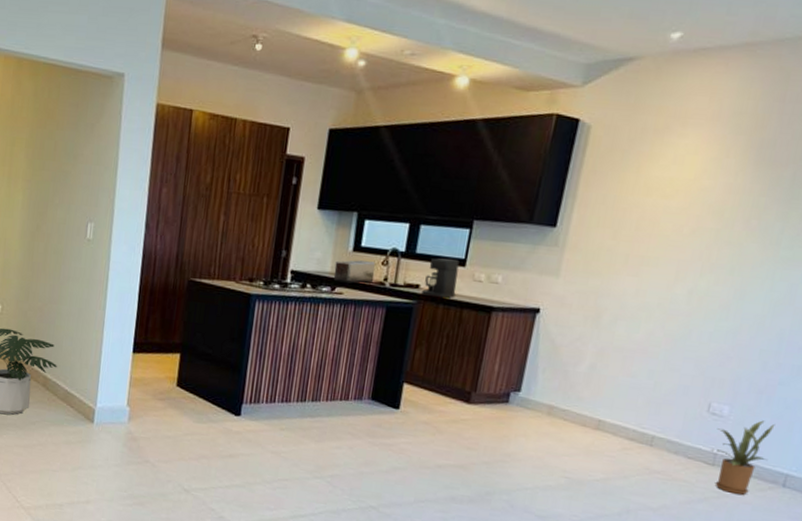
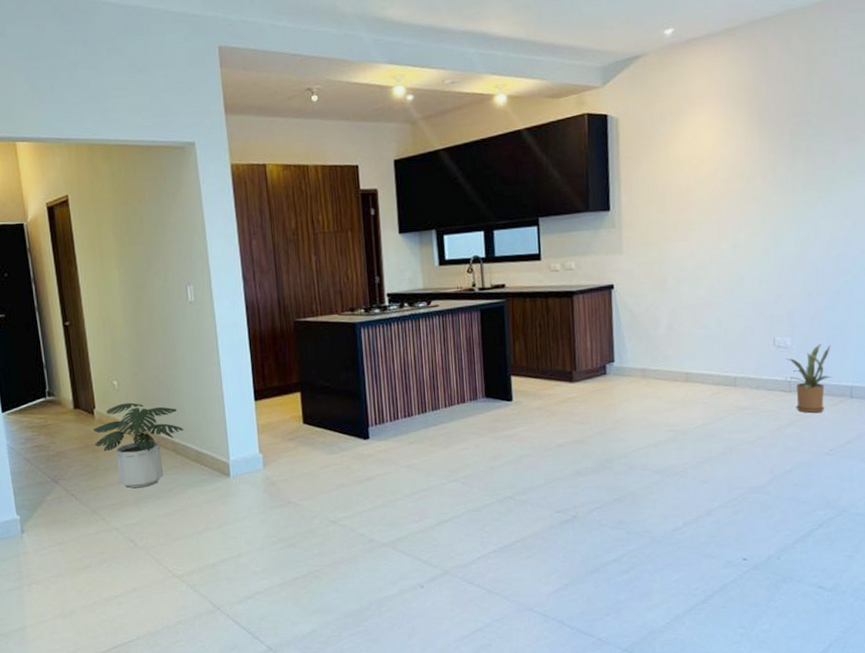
toaster: present [333,260,376,284] -> none [426,271,464,296]
coffee maker: present [422,258,460,299] -> none [508,255,538,294]

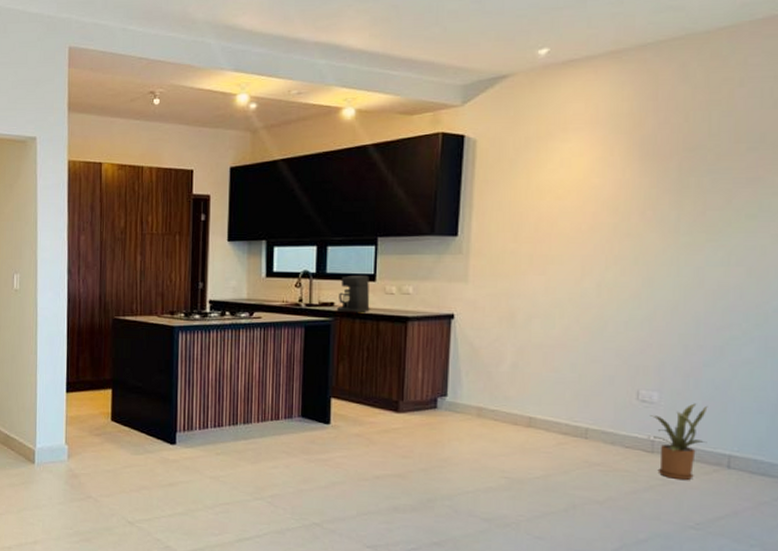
coffee maker: none [508,255,538,294] -> present [337,275,370,313]

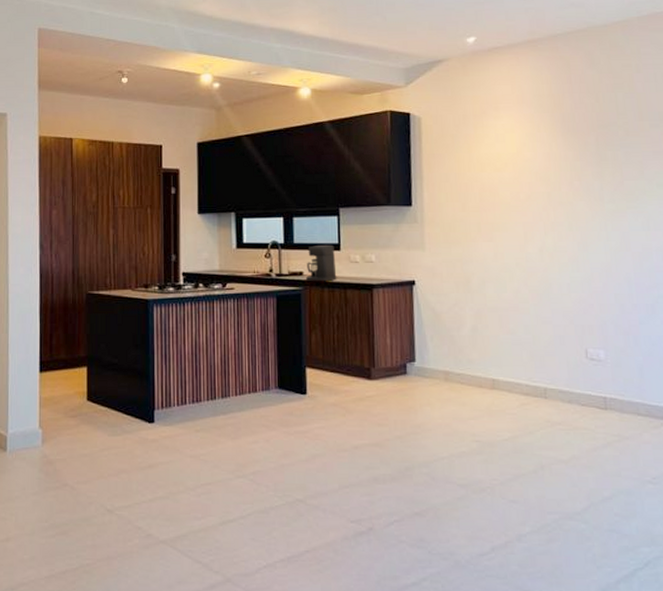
house plant: present [647,403,708,480] -> none [599,359,652,434]

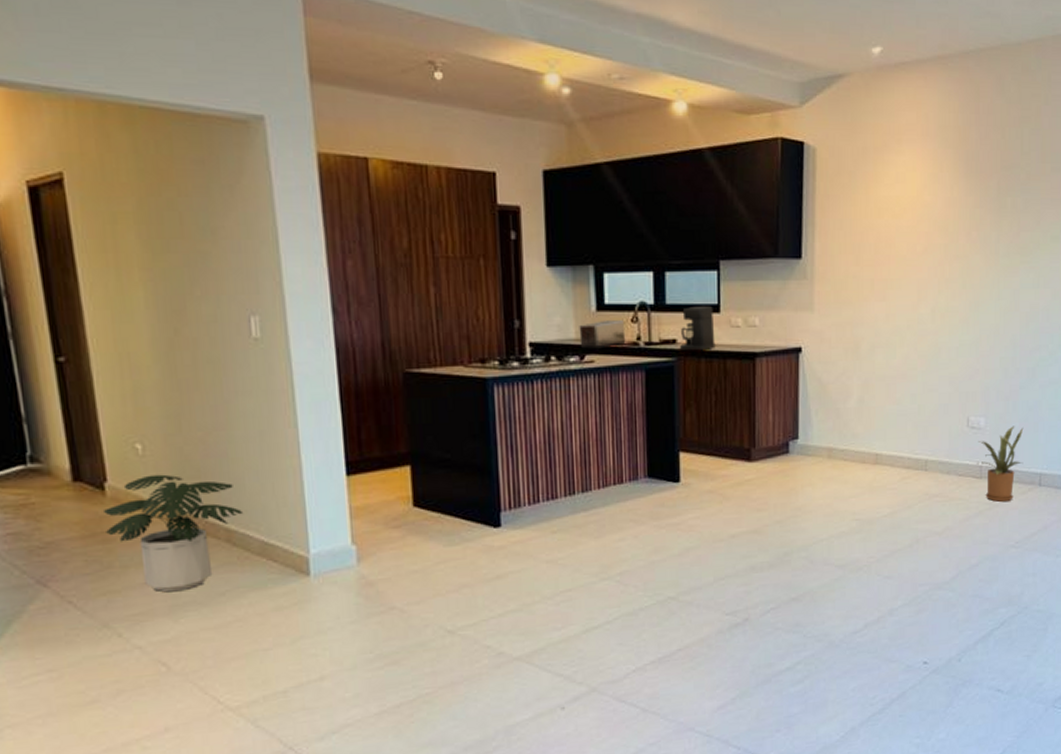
toaster: none [222,256,260,278] -> present [579,320,626,349]
house plant: none [599,359,652,434] -> present [976,426,1024,502]

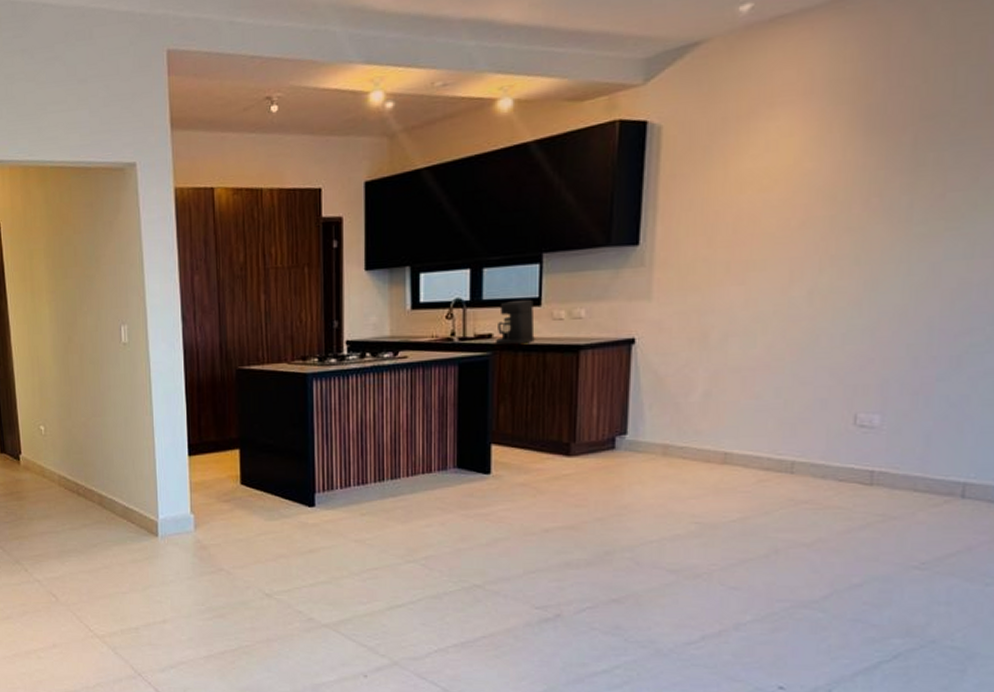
potted plant: present [102,474,243,593] -> none [18,450,111,541]
toaster: present [579,320,626,349] -> none [394,317,440,346]
house plant: present [976,426,1024,502] -> none [865,425,940,513]

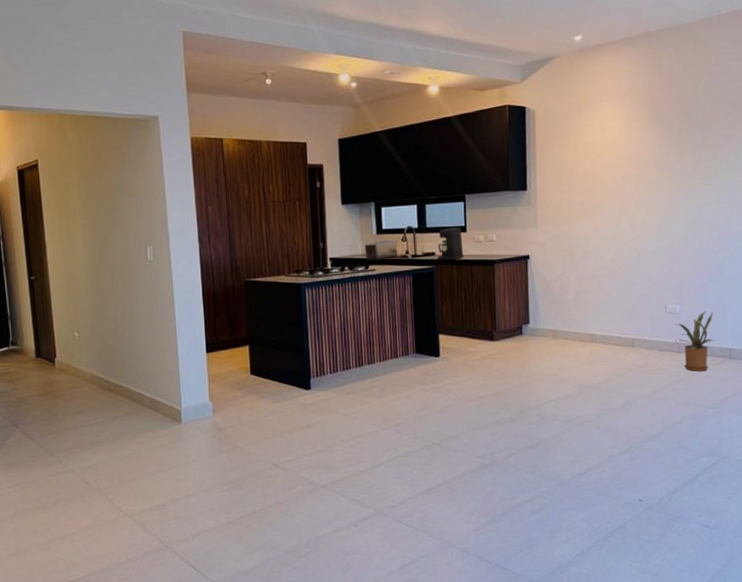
toaster: none [394,317,440,346] -> present [364,240,398,261]
house plant: none [865,425,940,513] -> present [675,311,715,371]

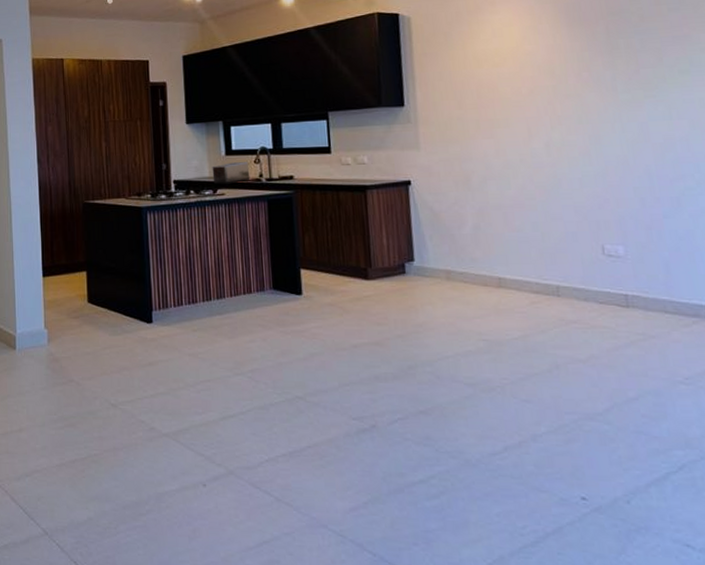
coffee maker: present [438,227,464,261] -> none [297,148,329,185]
house plant: present [675,311,715,371] -> none [618,255,681,333]

